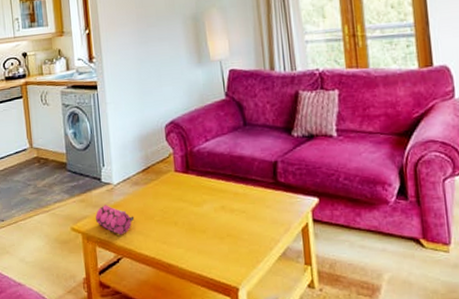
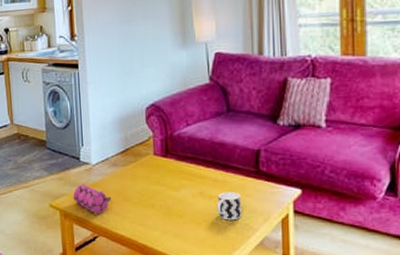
cup: none [238,204,264,233] -> present [216,192,242,221]

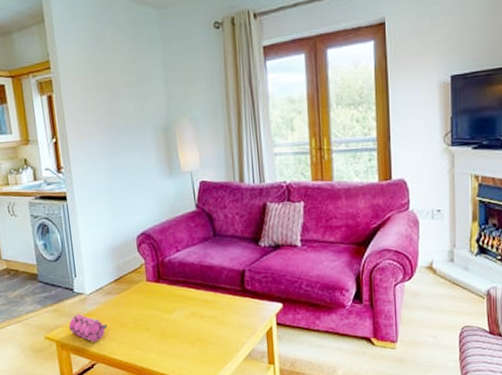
cup: present [216,192,242,221] -> none [207,310,231,337]

